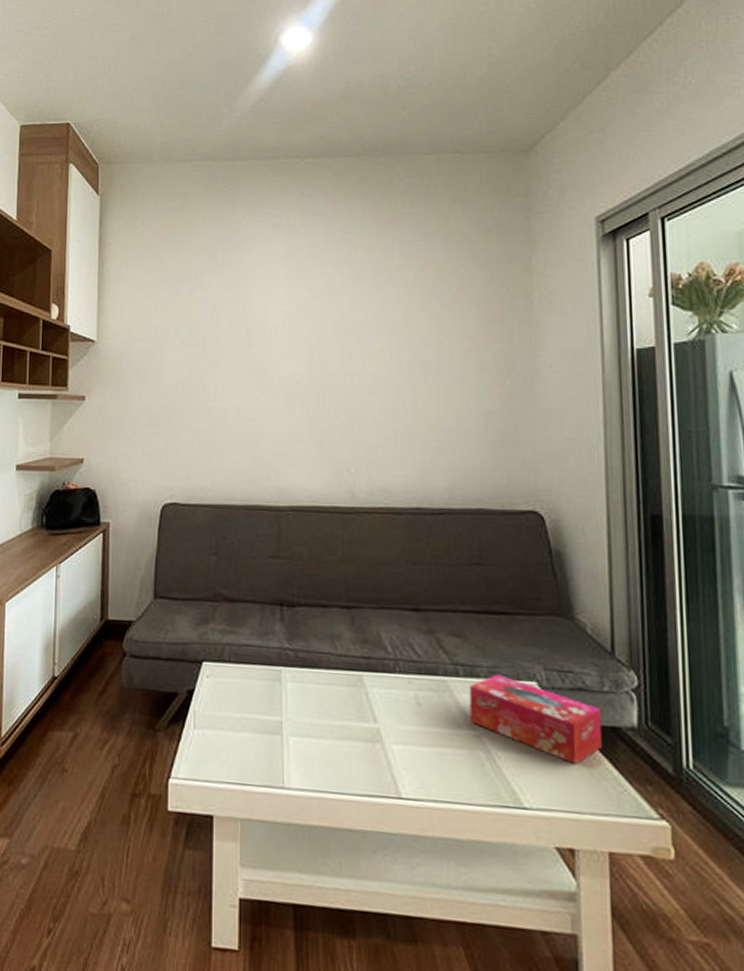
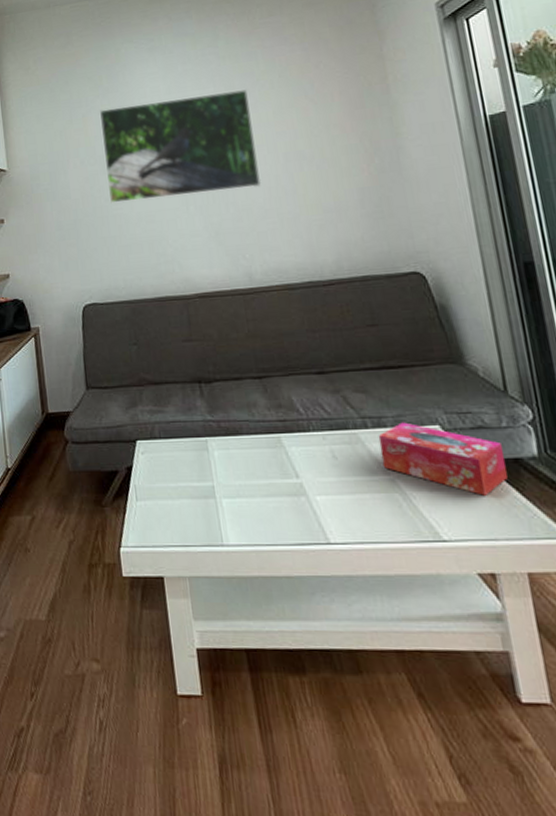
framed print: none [208,285,379,397] -> present [99,89,262,203]

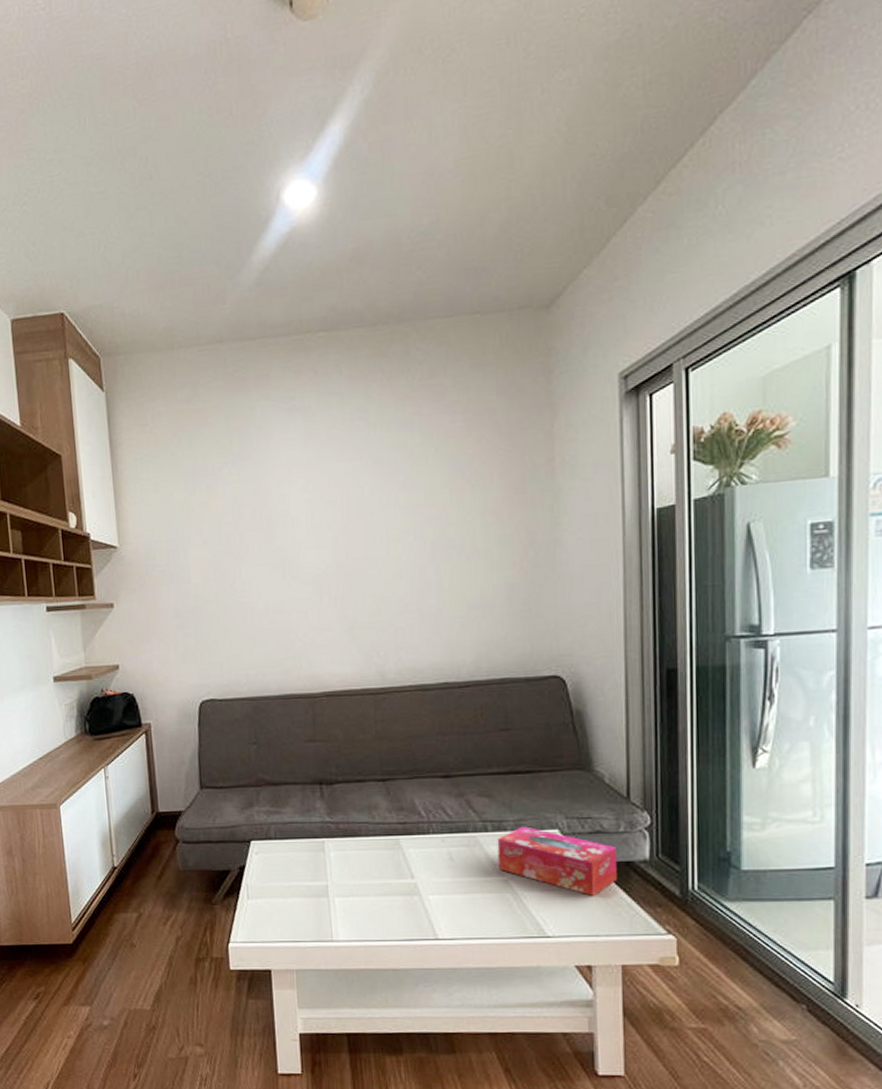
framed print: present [99,89,262,203] -> none [227,465,405,590]

